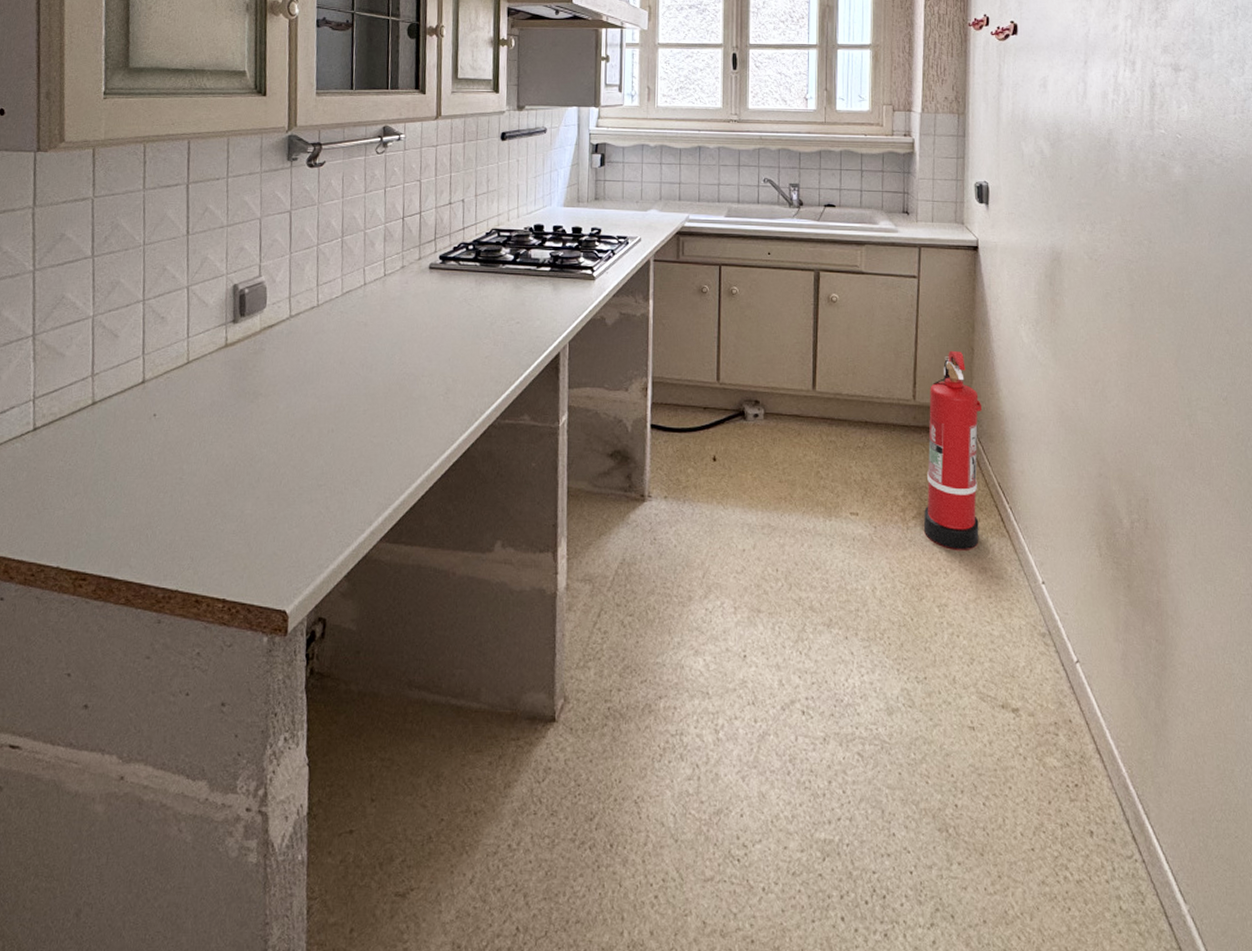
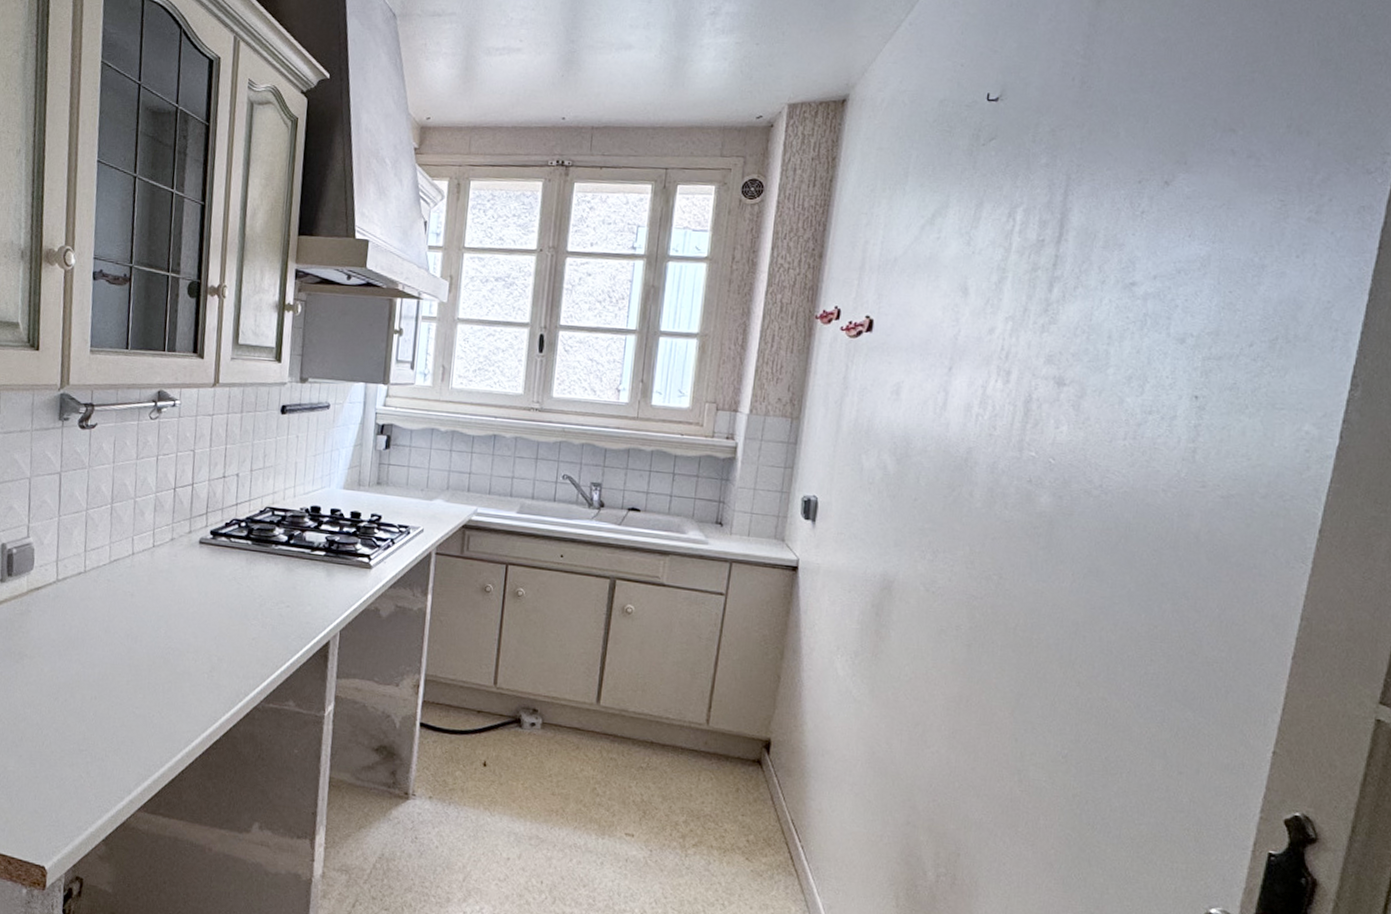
fire extinguisher: present [923,350,981,550] -> none [703,676,782,885]

